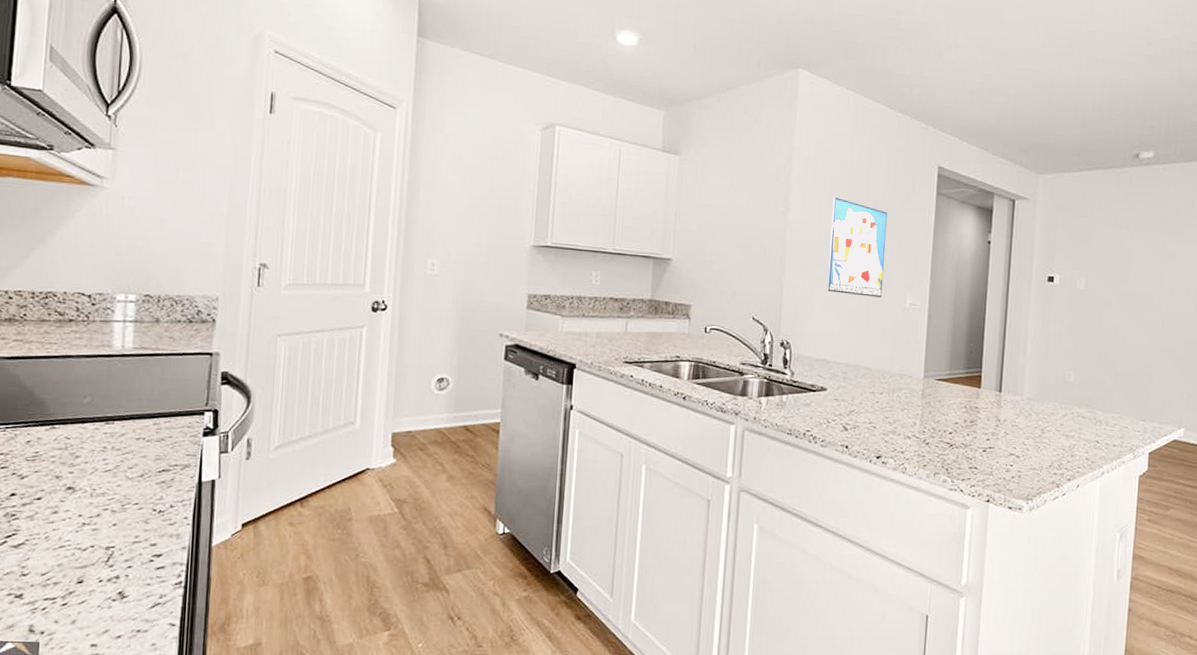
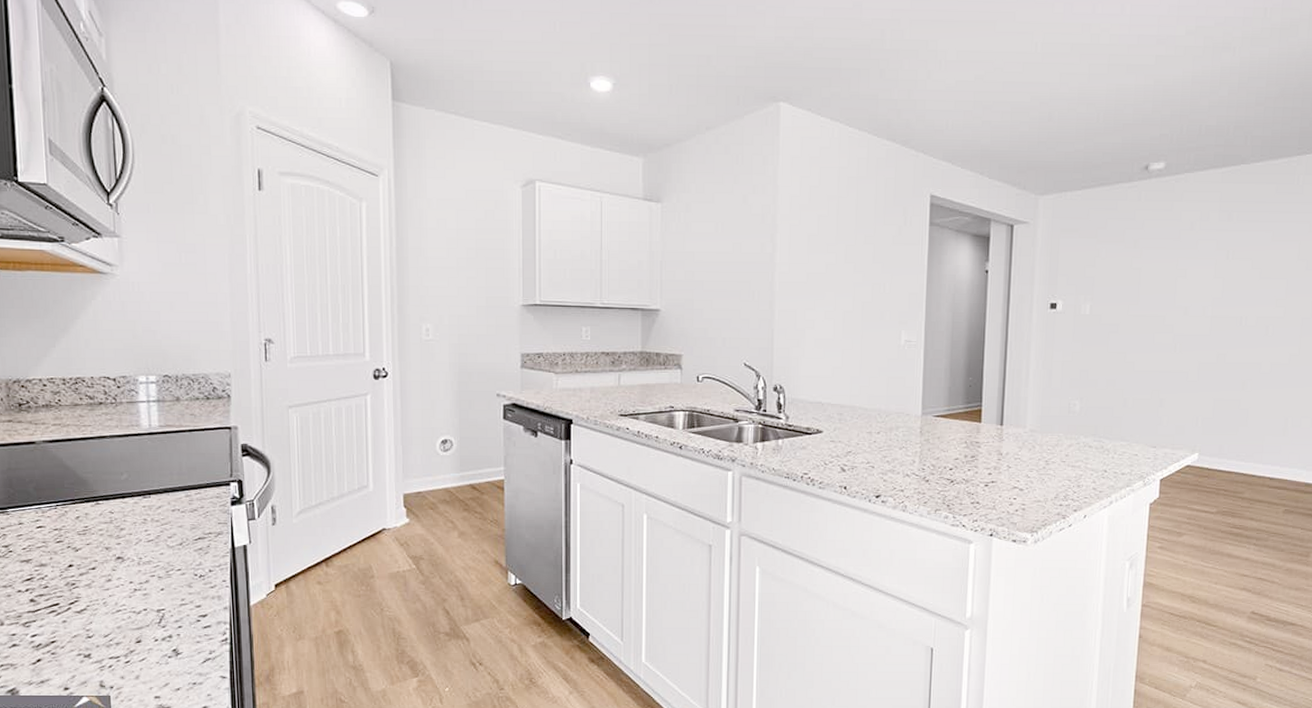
wall art: present [826,197,888,298] -> none [818,235,879,336]

